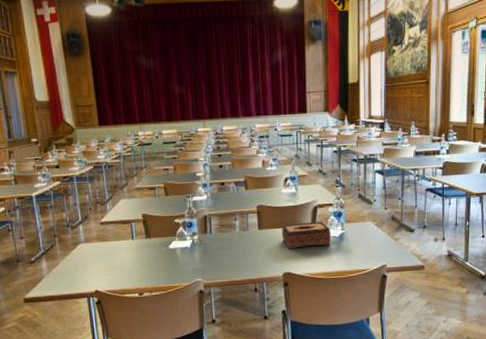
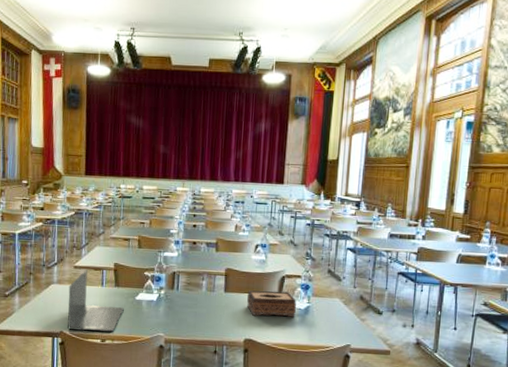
laptop: none [97,225,158,288] -> present [68,270,124,333]

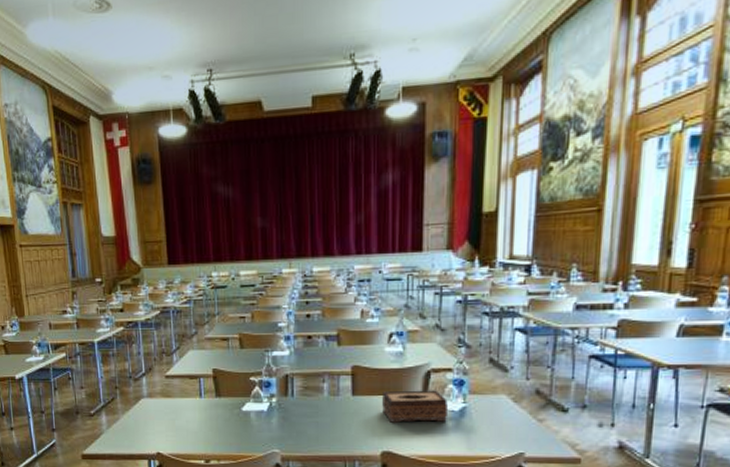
laptop: present [68,270,124,333] -> none [161,379,229,452]

